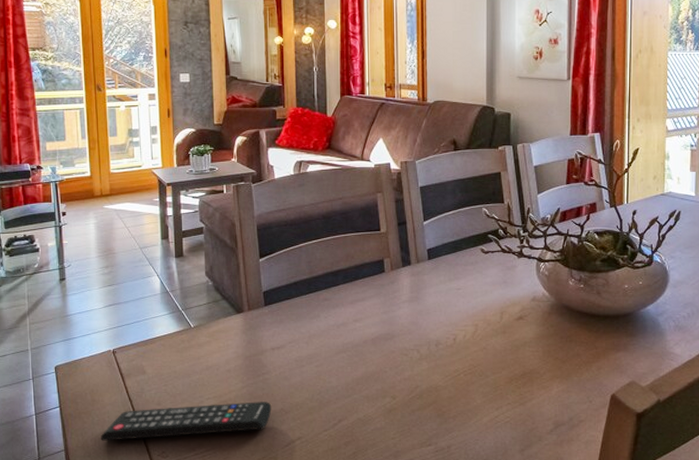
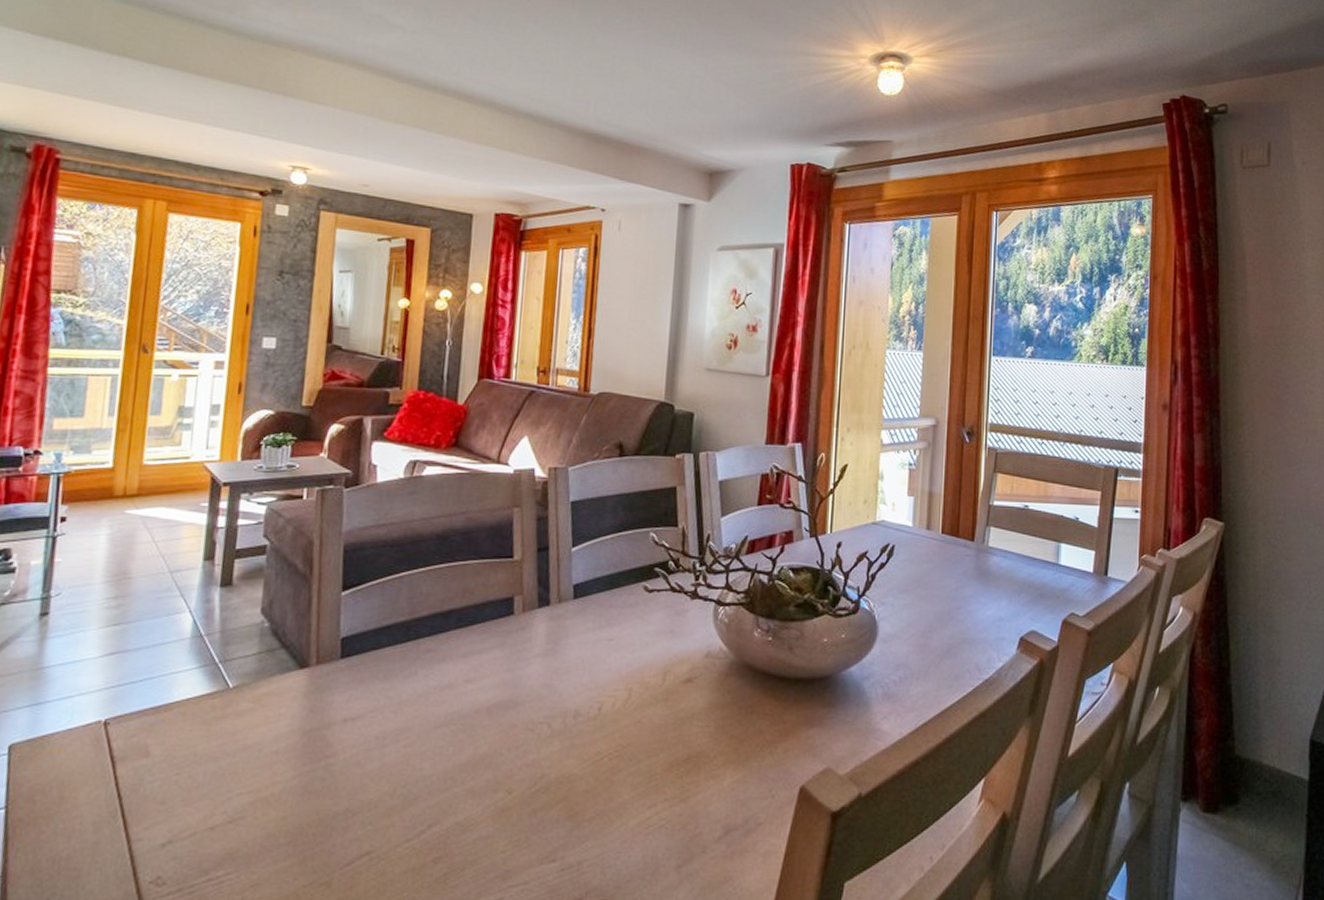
remote control: present [101,402,272,441] -> none [63,798,333,861]

